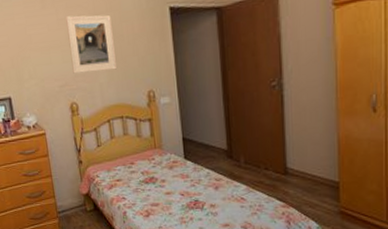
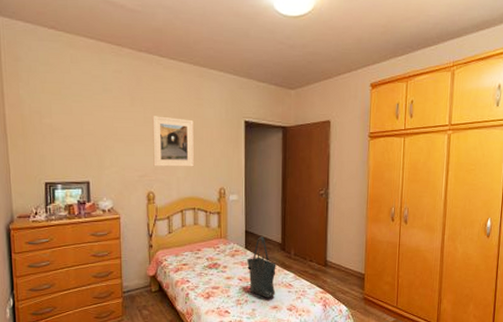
tote bag: none [188,143,226,215] -> present [247,236,276,298]

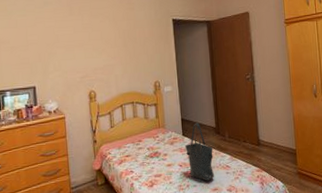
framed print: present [152,116,194,167] -> none [90,22,130,67]

